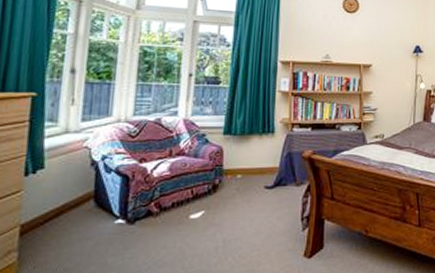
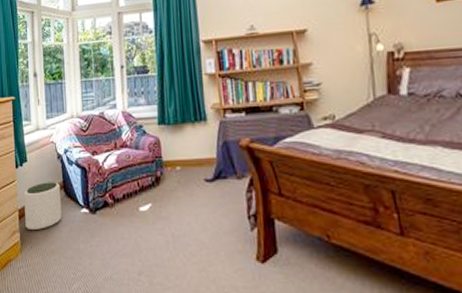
plant pot: none [29,191,90,248] -> present [23,182,62,231]

